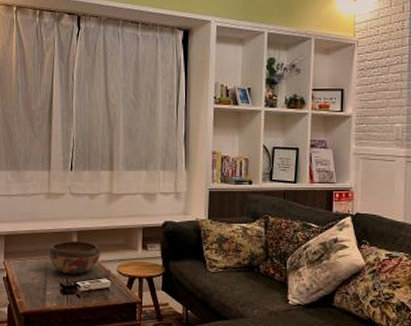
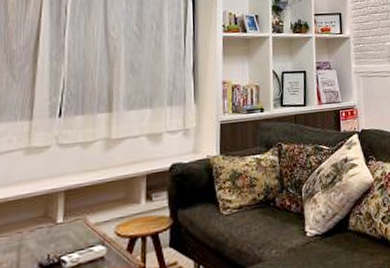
decorative bowl: present [48,240,100,275] -> none [24,202,94,250]

